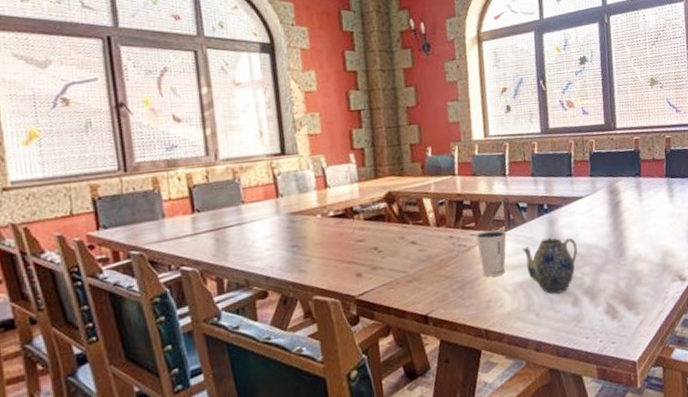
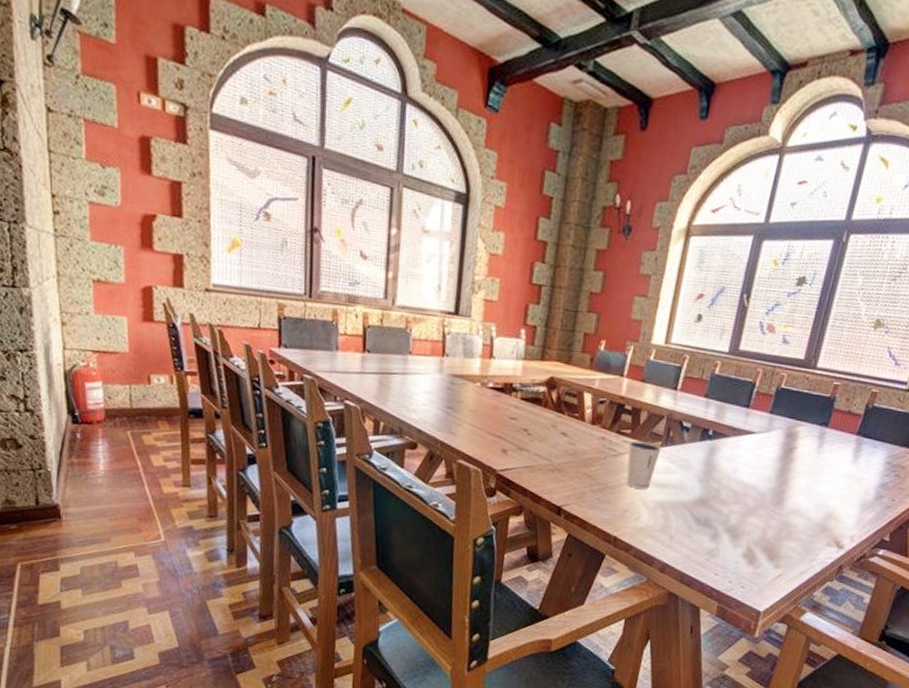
teapot: present [522,238,578,294] -> none [673,465,733,524]

